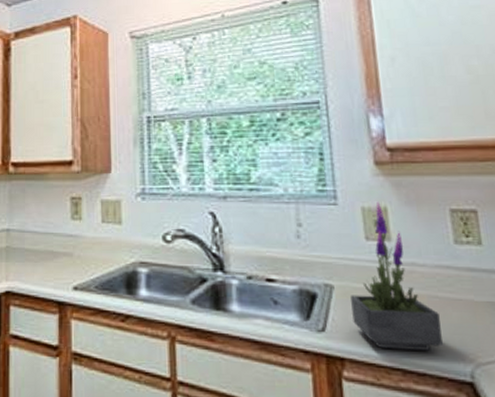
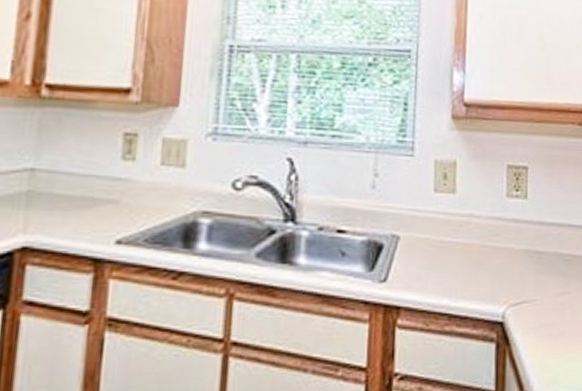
potted plant: present [351,201,443,351] -> none [413,154,485,296]

